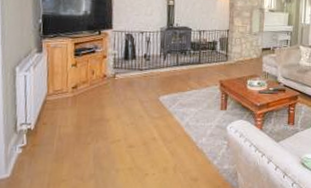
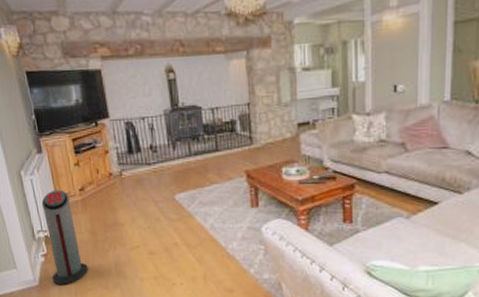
air purifier: none [26,86,66,177] -> present [41,190,88,286]

